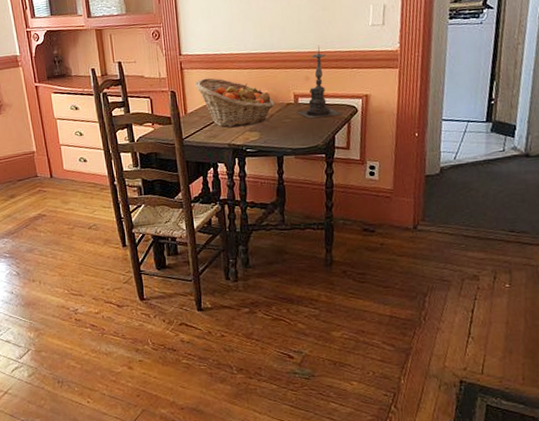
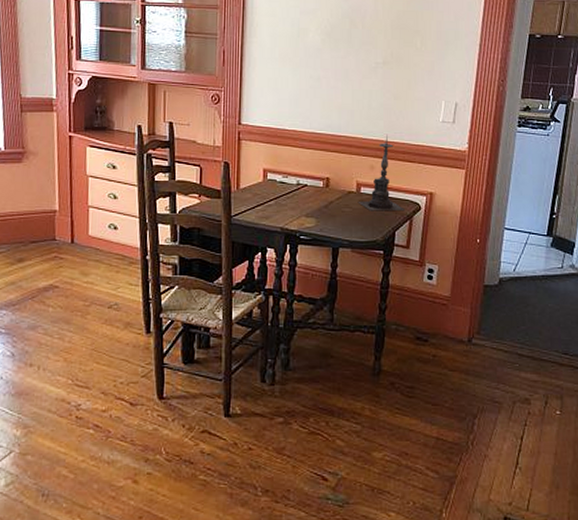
fruit basket: present [195,78,274,128] -> none [252,153,335,211]

